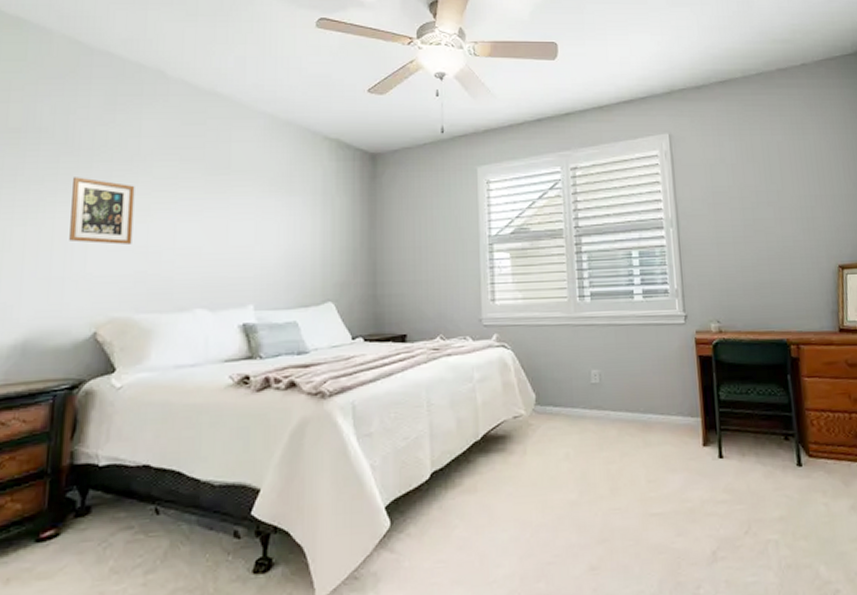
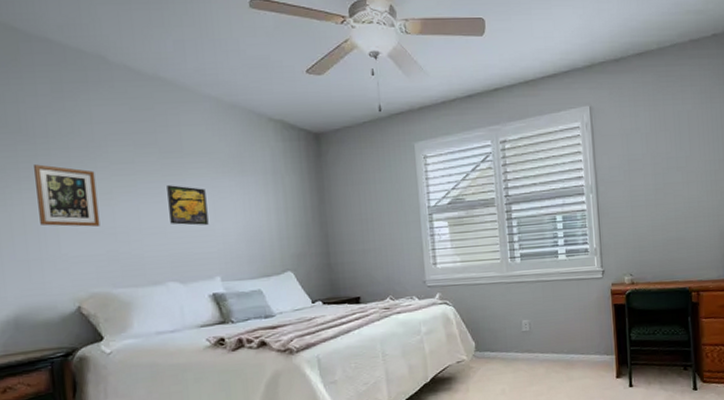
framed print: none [207,203,249,247] -> present [167,185,209,226]

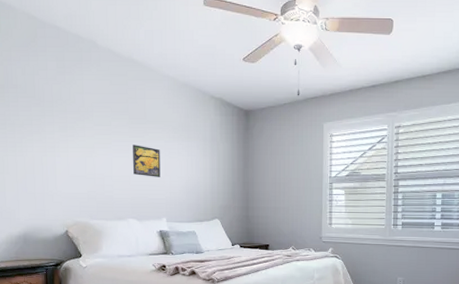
picture frame: present [34,164,100,227] -> none [42,122,84,172]

